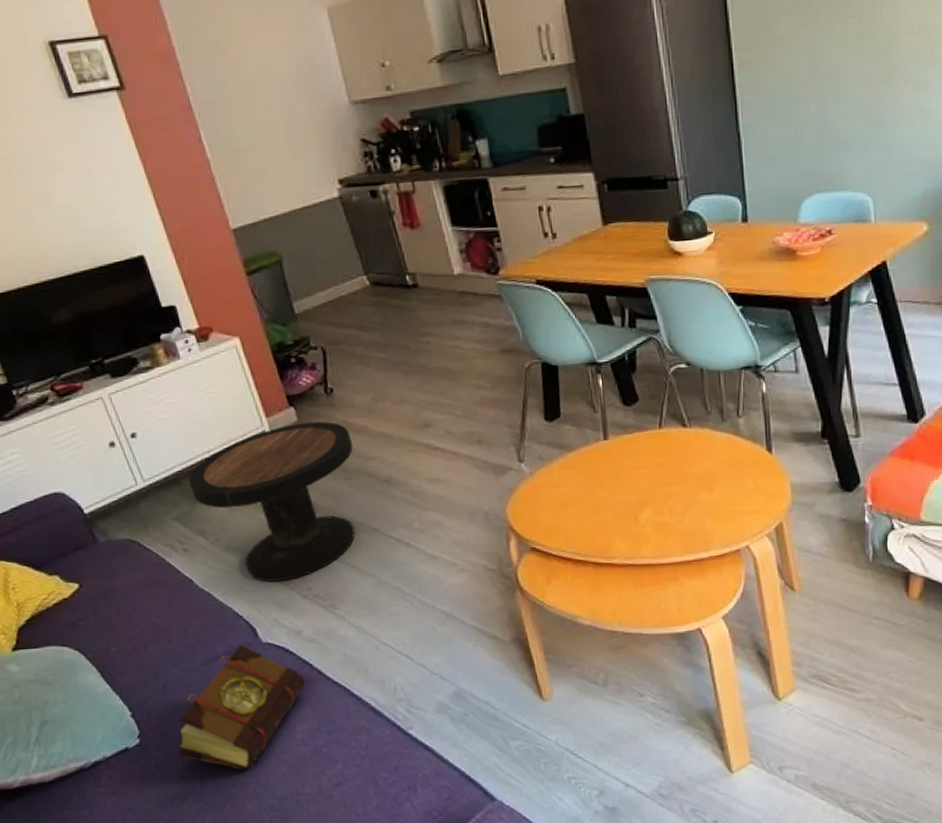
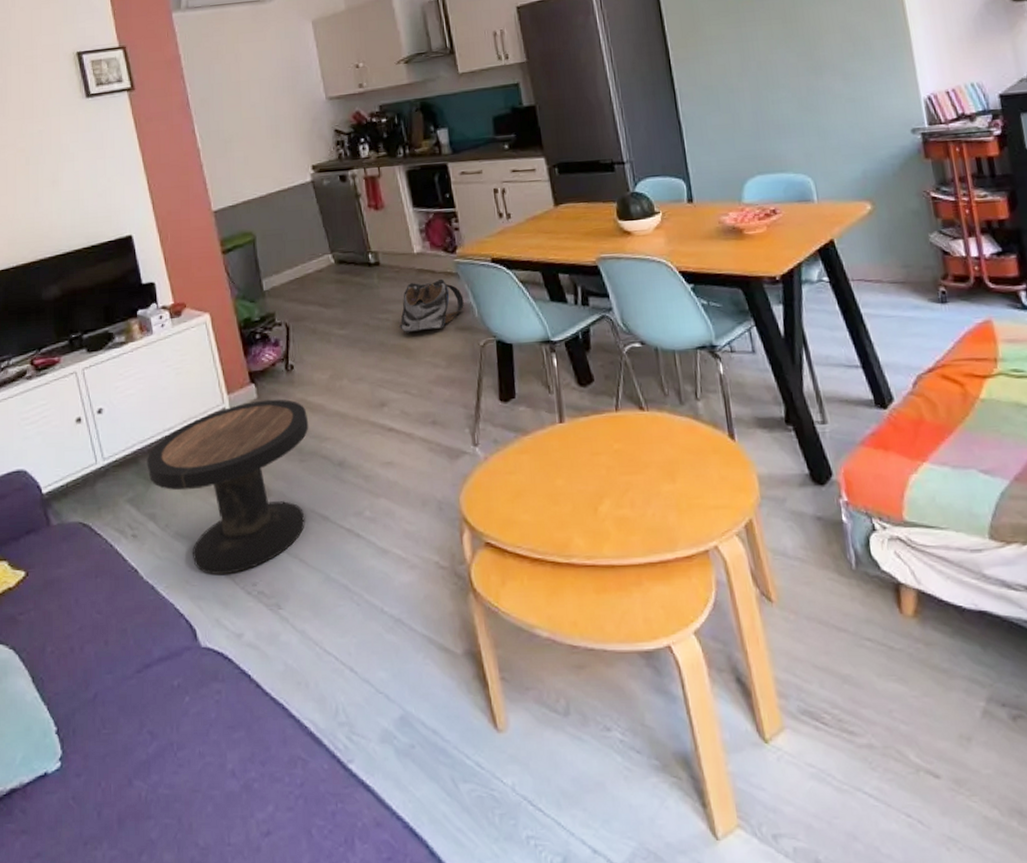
book: present [178,644,305,771] -> none [99,648,241,809]
backpack: none [441,301,508,356] -> present [399,278,464,333]

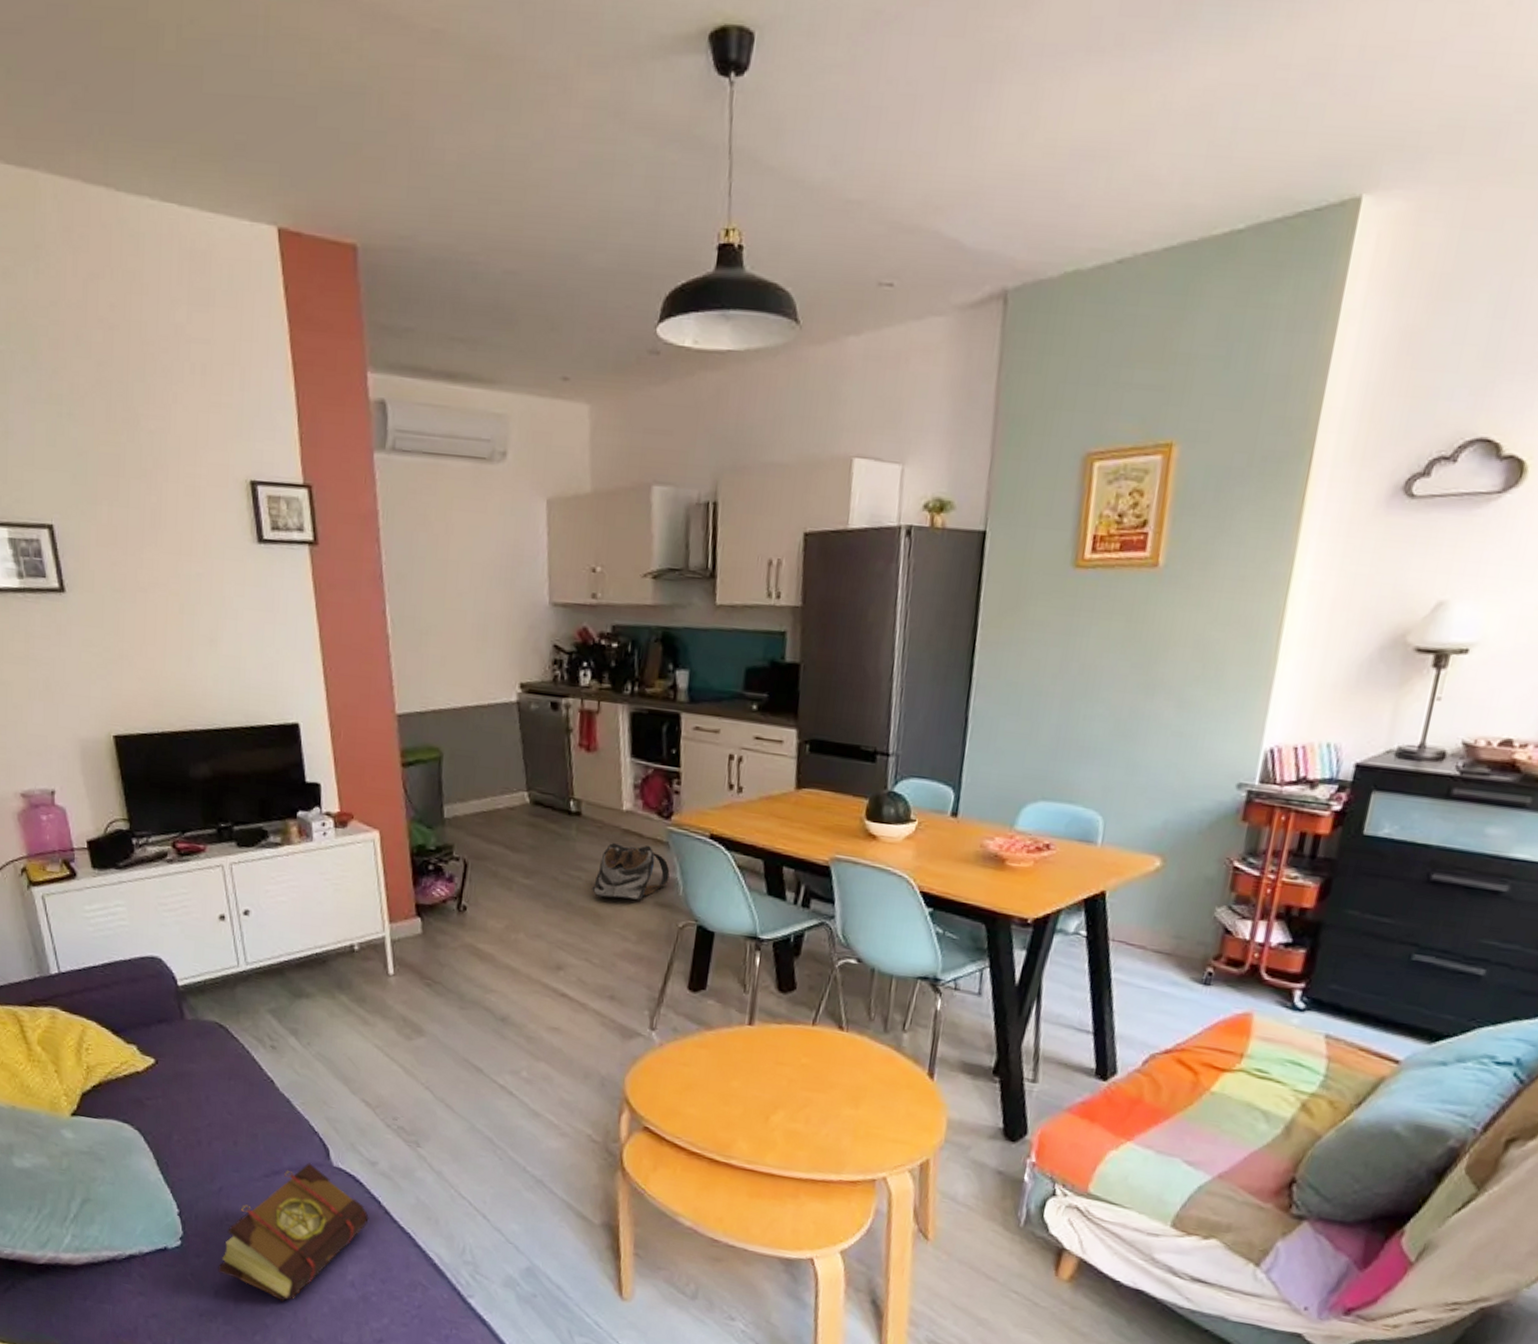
book: none [99,648,241,809] -> present [218,1163,369,1302]
side table: present [147,399,309,575] -> none [293,936,475,1104]

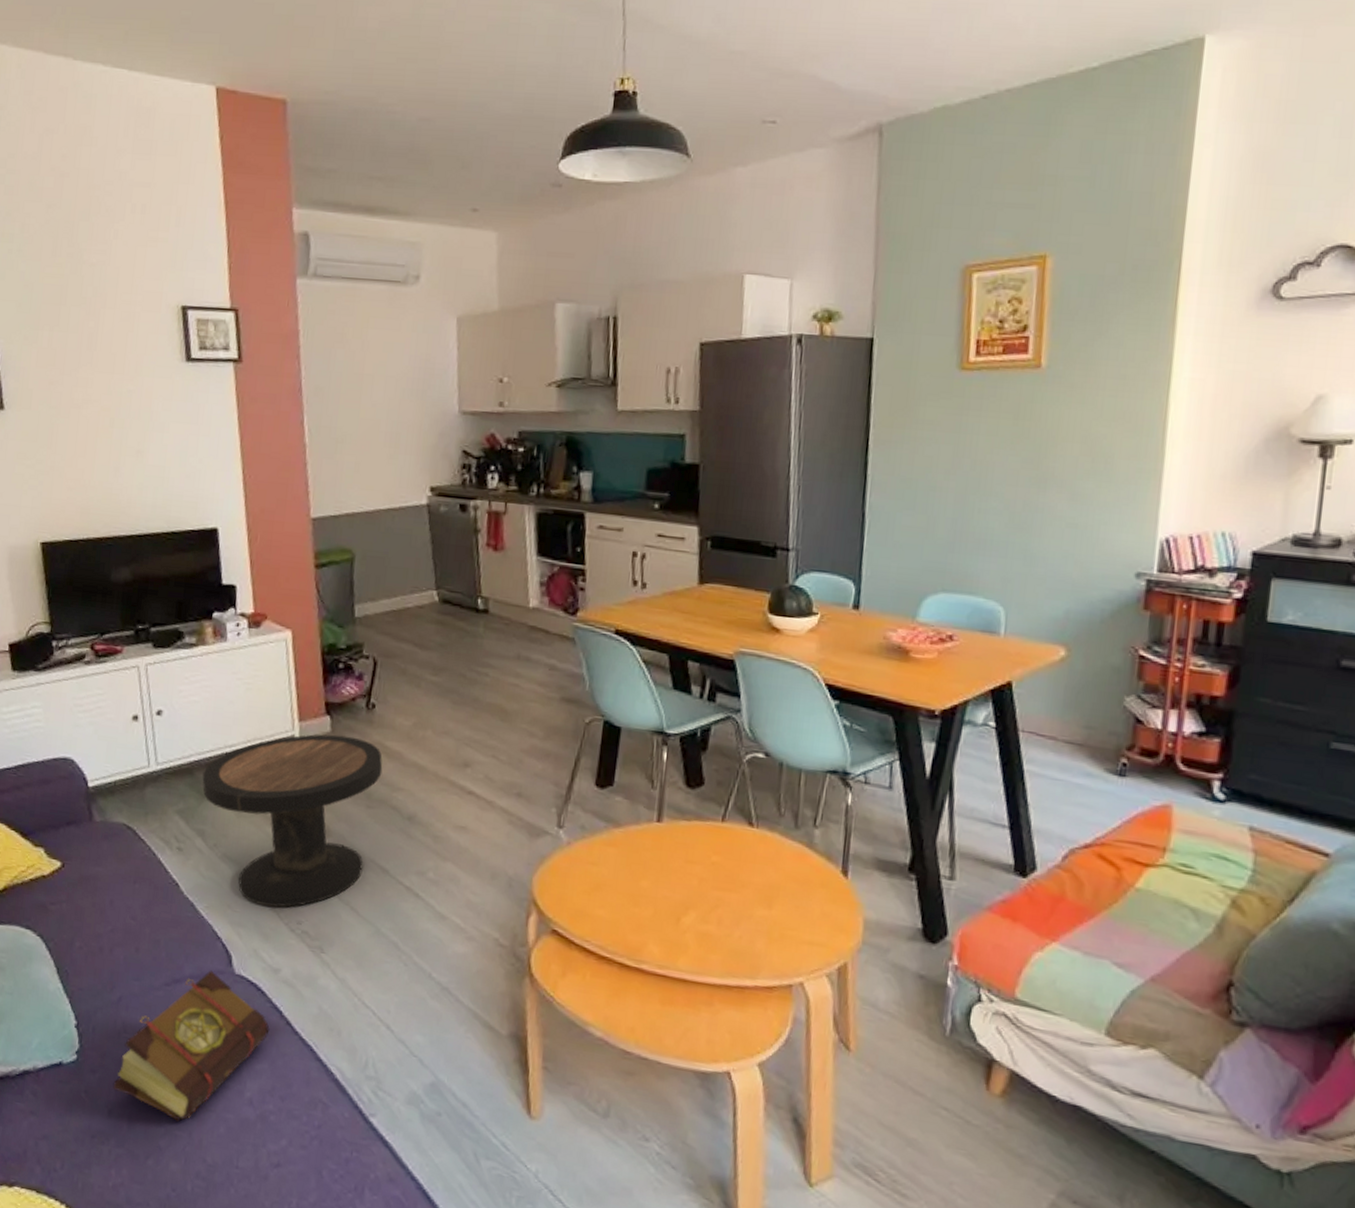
side table: none [293,936,475,1104] -> present [202,734,383,908]
backpack: present [592,842,670,900] -> none [499,638,576,696]

